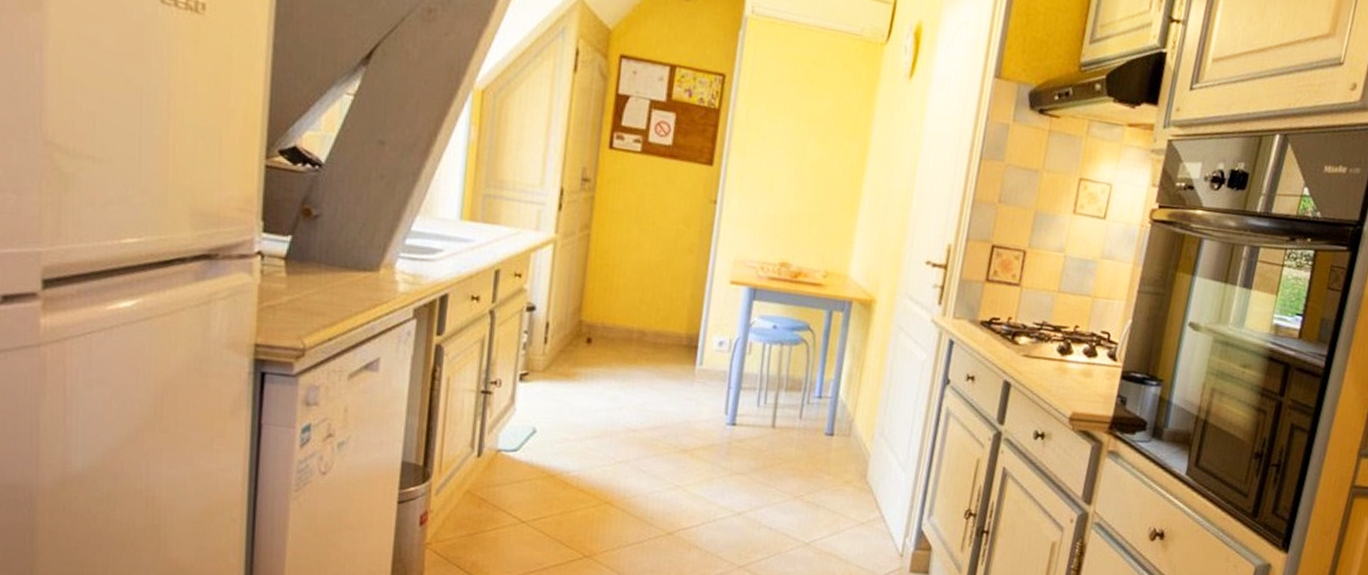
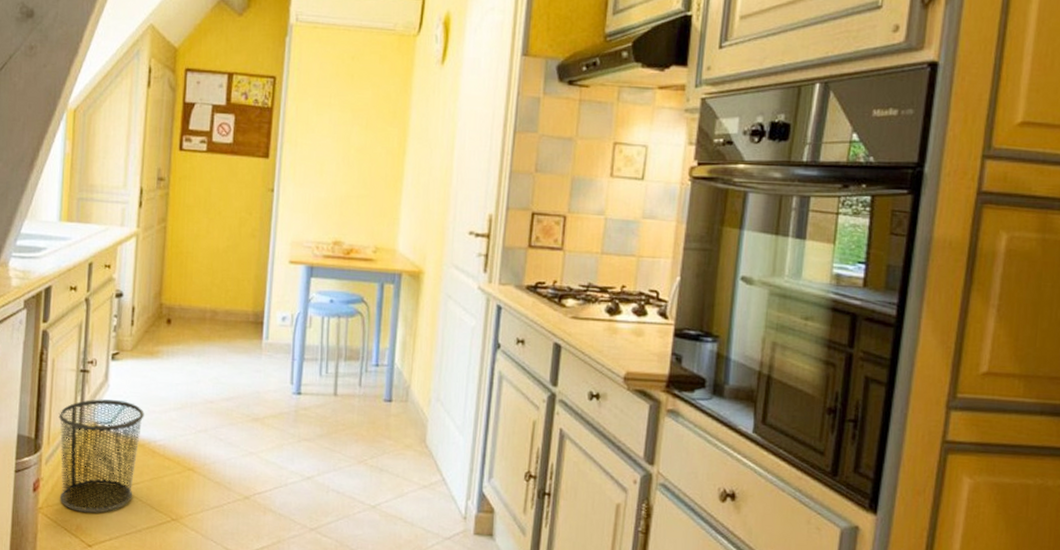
waste bin: none [452,424,557,549] -> present [58,399,144,513]

